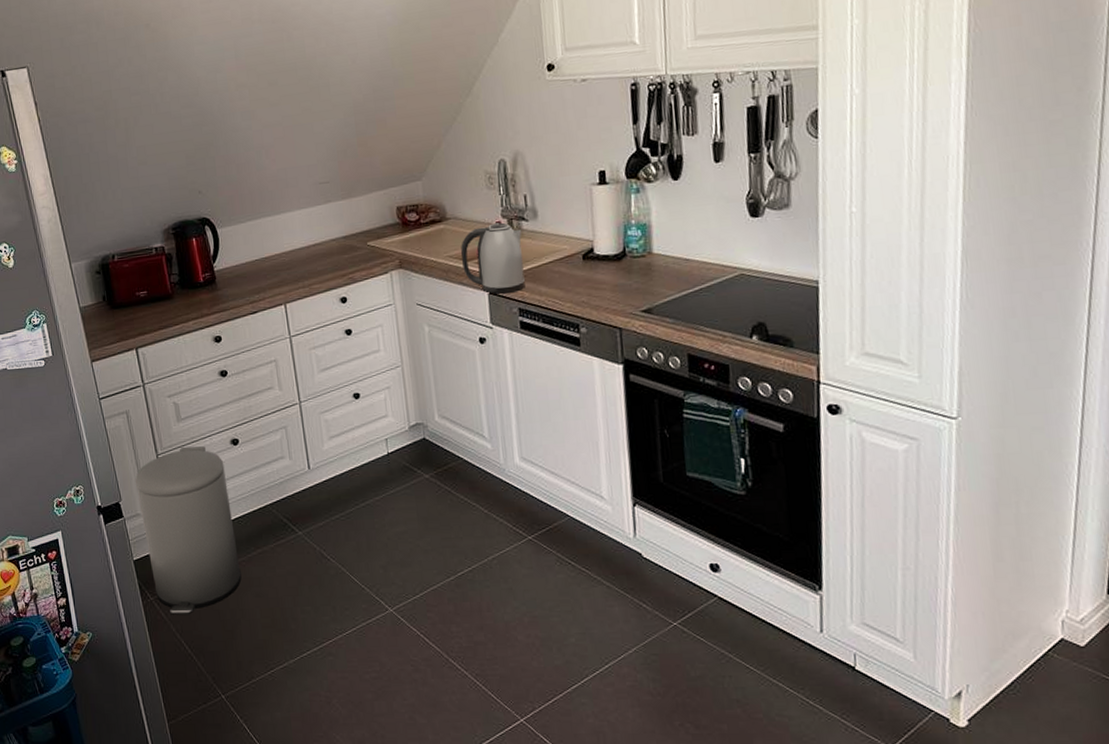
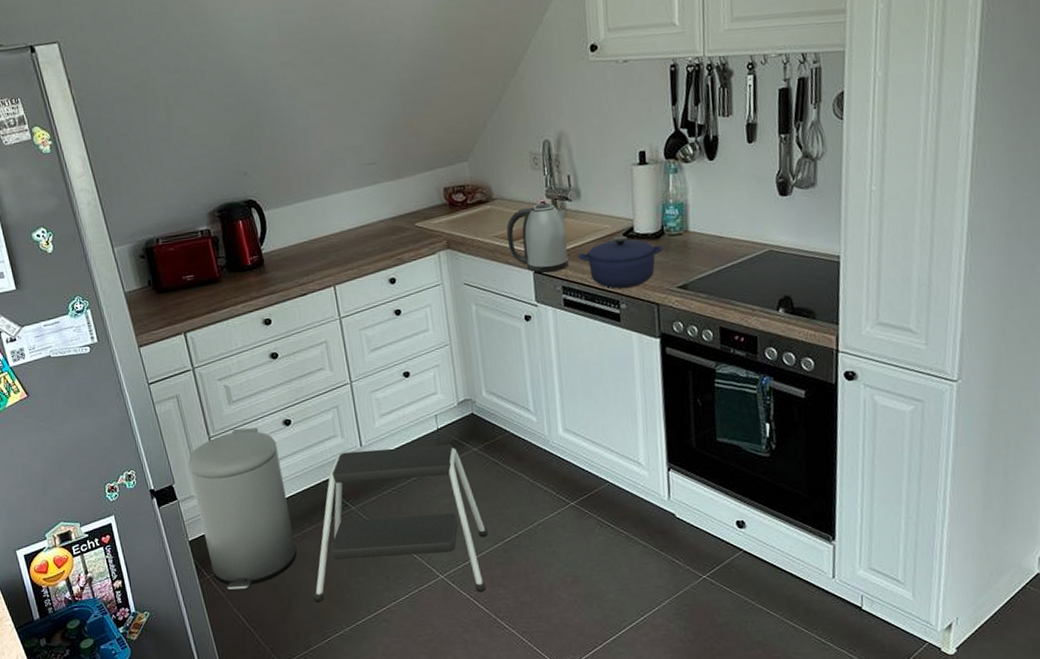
step stool: none [257,469,440,630] -> present [313,444,488,602]
cooking pot: none [534,257,625,312] -> present [577,235,663,289]

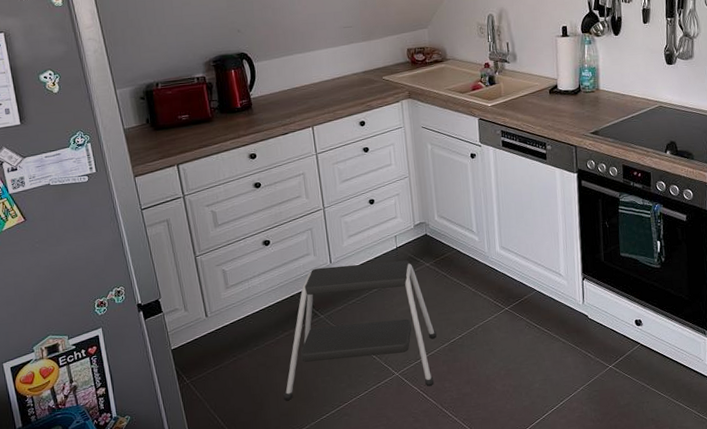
pedal bin: present [187,428,297,591] -> none [174,247,270,394]
kettle: present [506,202,569,273] -> none [457,63,506,120]
cooking pot: present [577,235,663,289] -> none [513,91,580,134]

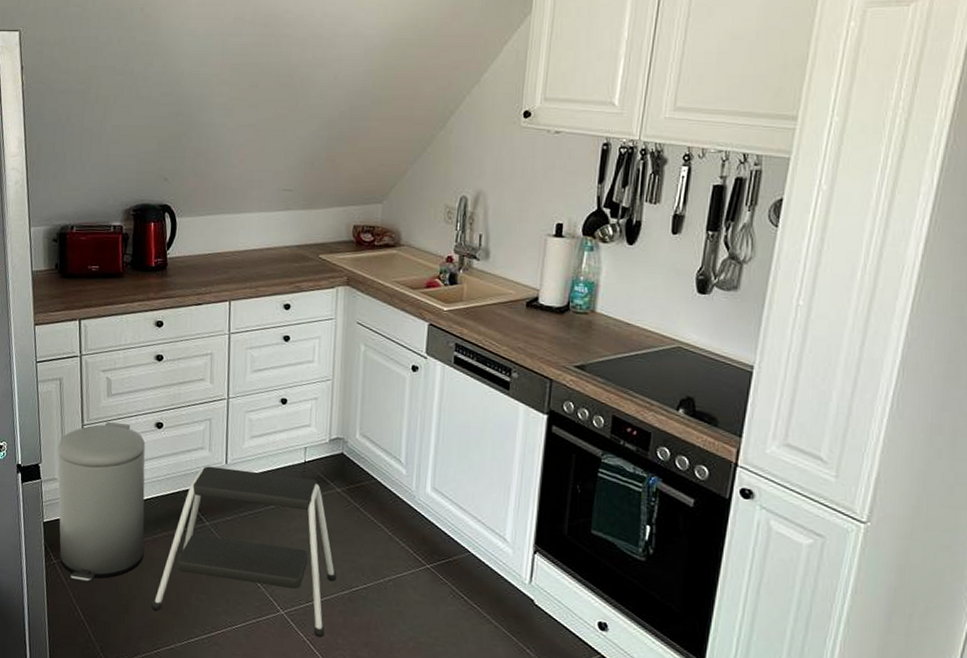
pedal bin: none [174,247,270,394] -> present [57,422,146,583]

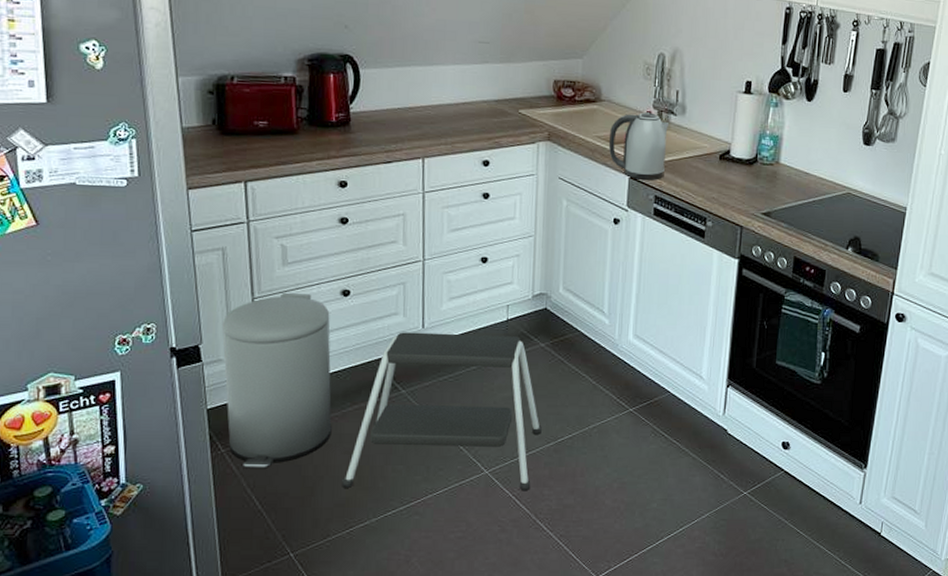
kettle: none [407,257,472,327] -> present [608,112,670,180]

